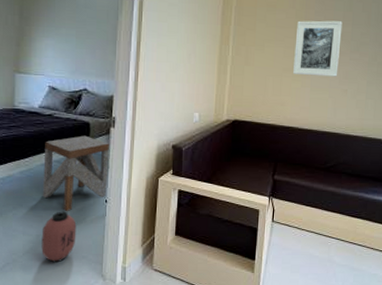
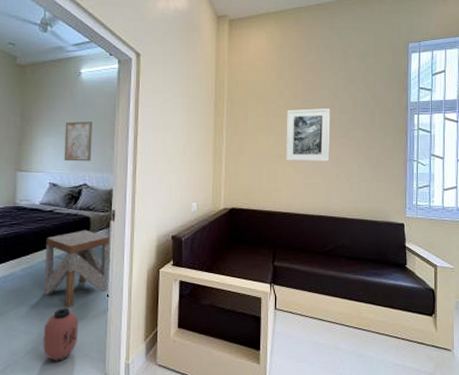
wall art: none [64,23,94,66] -> present [64,121,92,162]

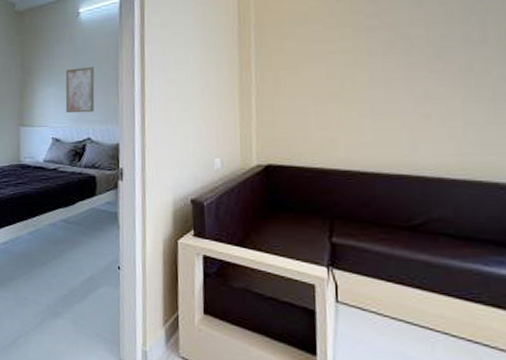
side table: present [43,230,109,308] -> none [51,190,119,278]
lantern: present [43,307,78,362] -> none [52,278,89,340]
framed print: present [286,108,330,162] -> none [341,22,412,100]

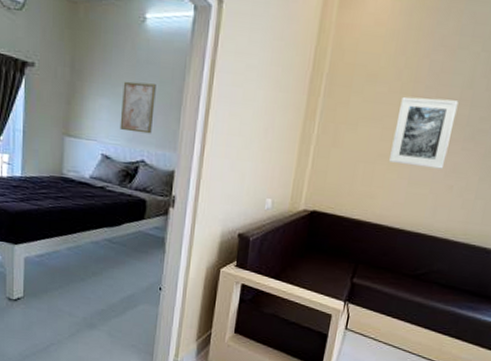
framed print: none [341,22,412,100] -> present [389,96,459,169]

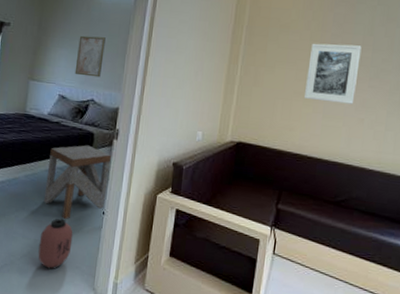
lantern: none [88,294,127,349] -> present [38,218,73,270]
side table: none [90,213,167,295] -> present [43,145,111,219]

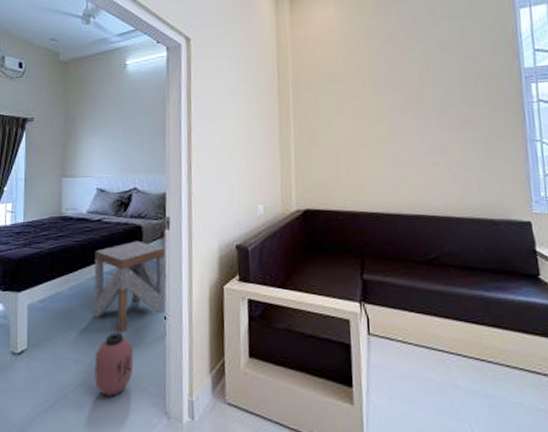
wall art: present [74,35,106,78] -> none [111,117,141,164]
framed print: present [305,43,362,104] -> none [366,83,424,150]

